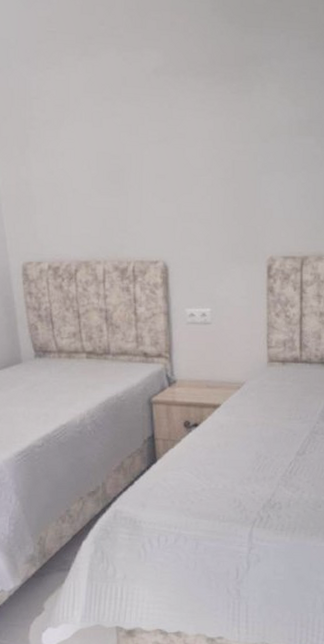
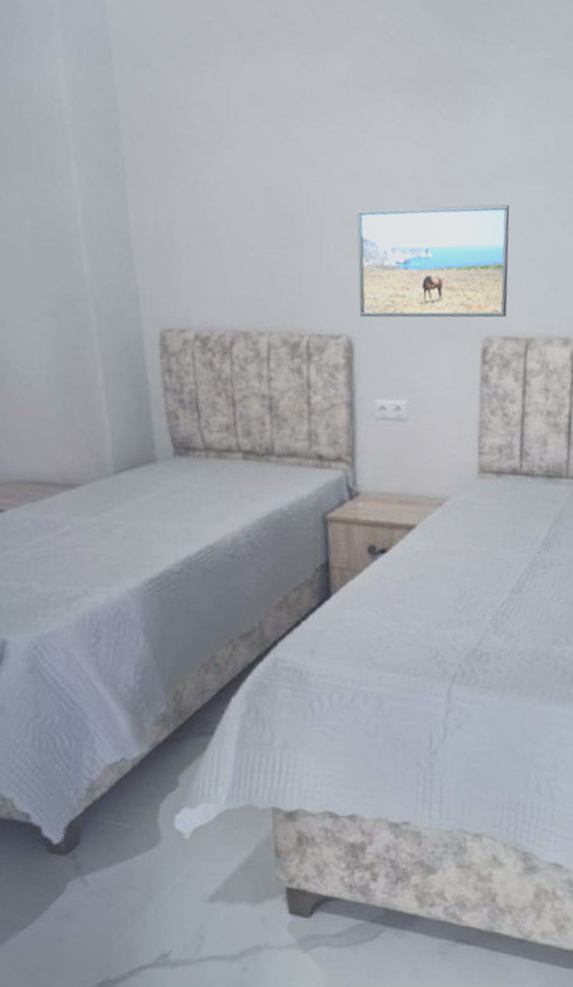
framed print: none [168,154,286,246] -> present [357,204,510,318]

